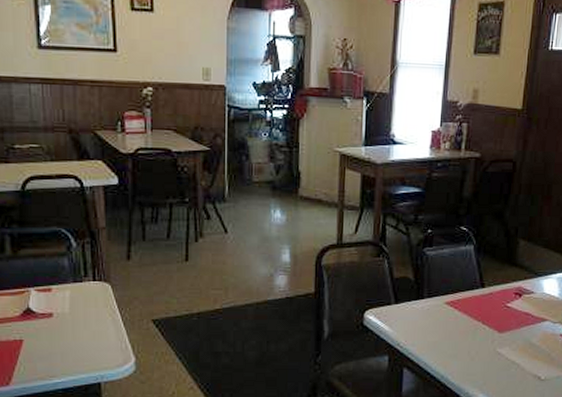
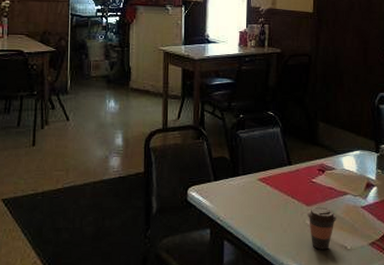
coffee cup: none [499,333,532,380] -> present [308,206,337,250]

